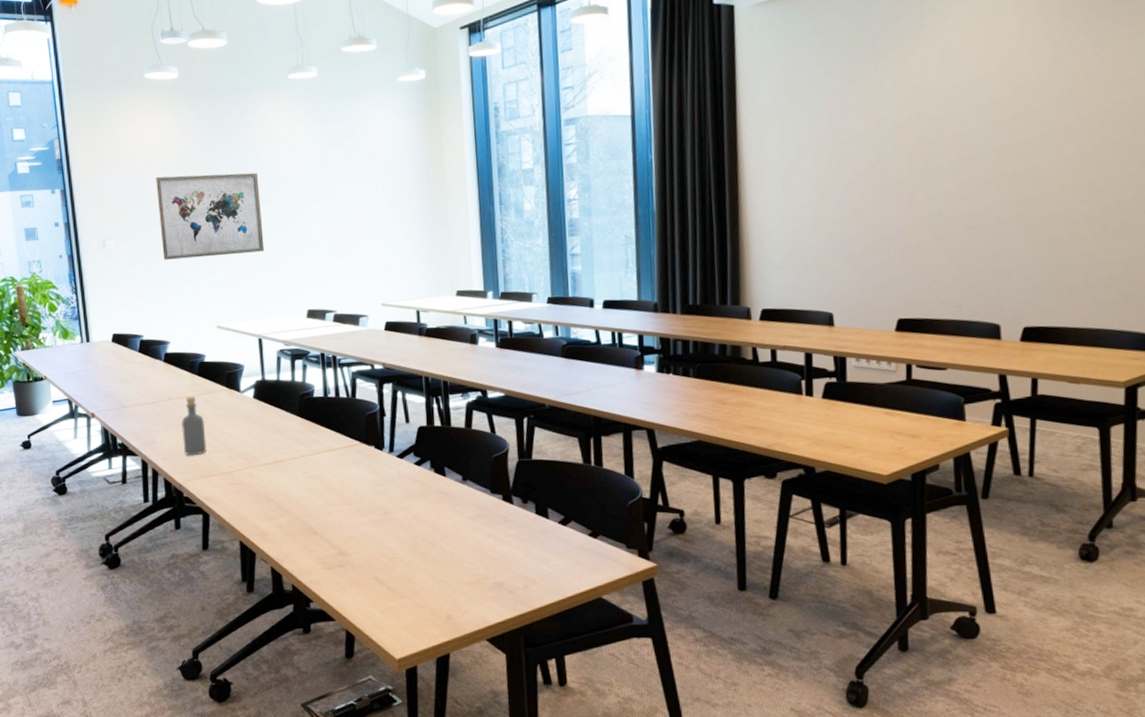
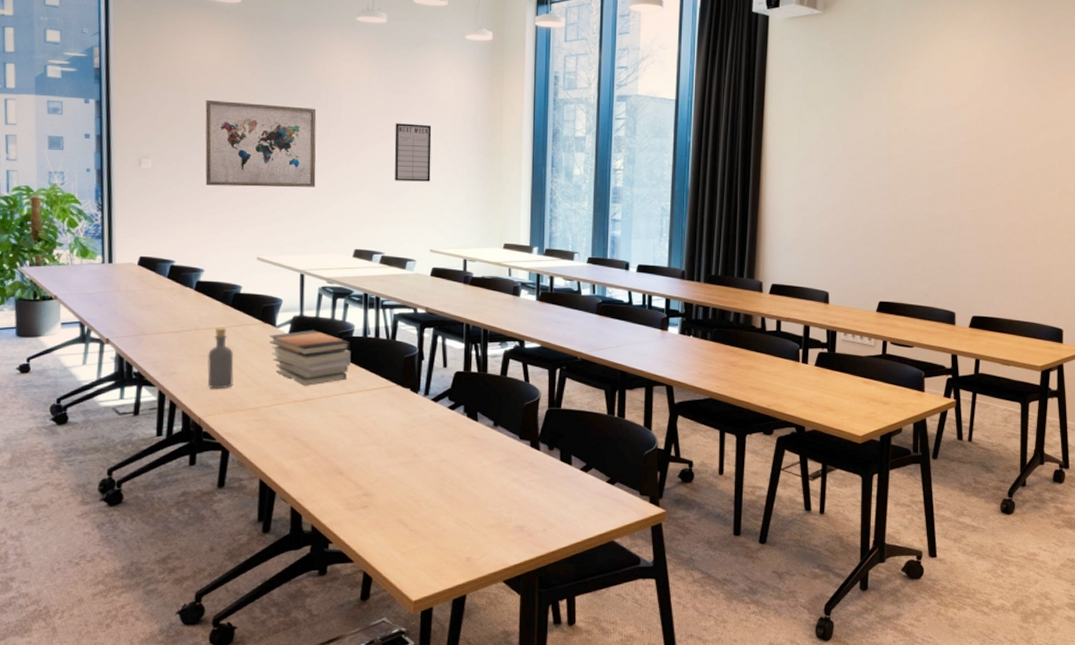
book stack: none [235,393,314,449] -> present [269,330,351,386]
writing board: none [335,175,376,237] -> present [394,123,432,182]

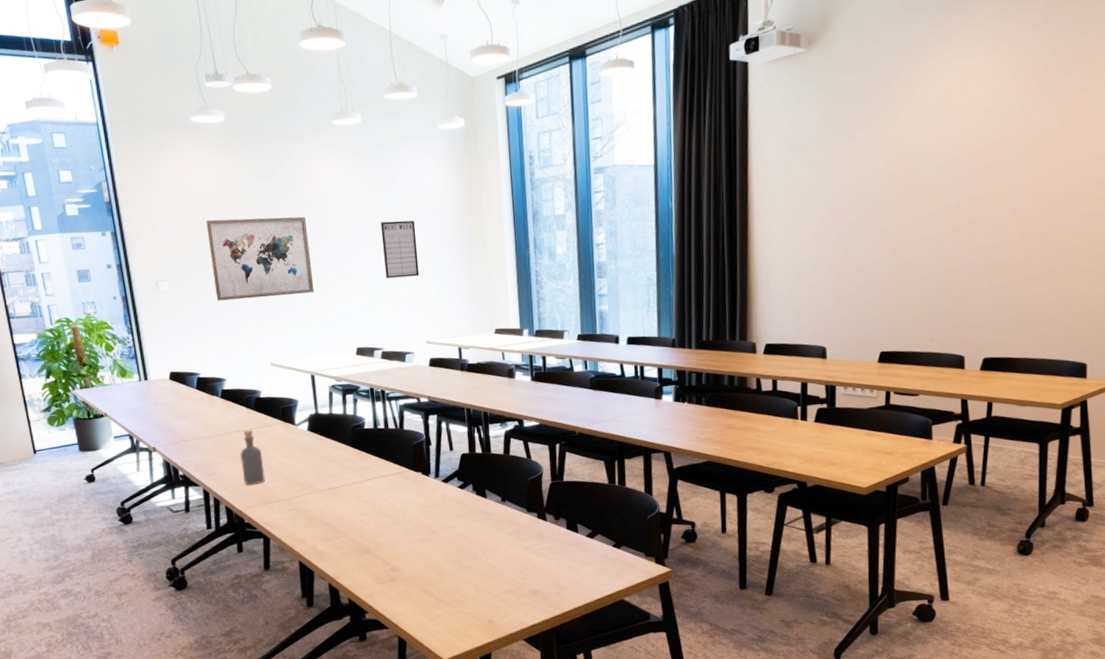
book stack: present [269,330,351,386] -> none [290,425,366,477]

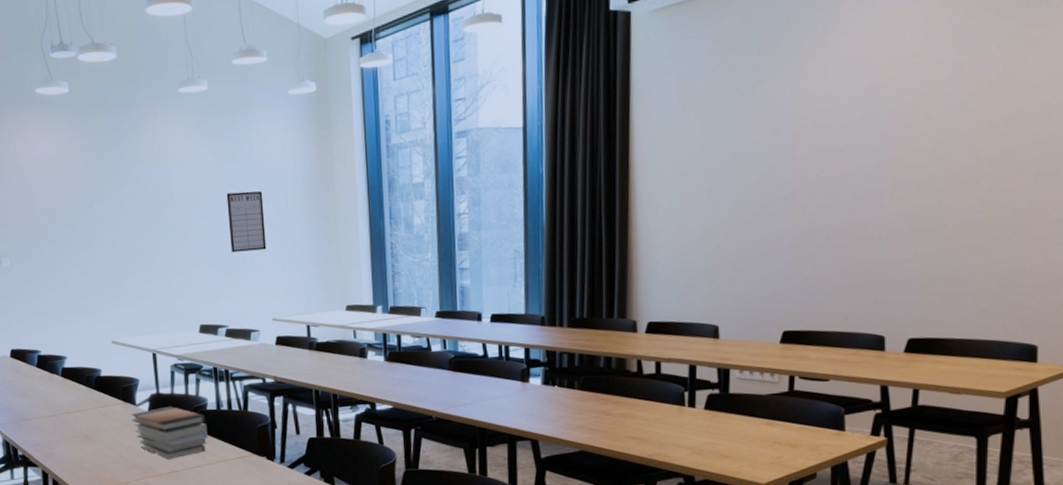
wall art: present [206,216,314,301] -> none [49,188,157,277]
bottle: present [239,429,265,485] -> none [79,409,105,467]
book stack: none [290,425,366,477] -> present [130,406,208,460]

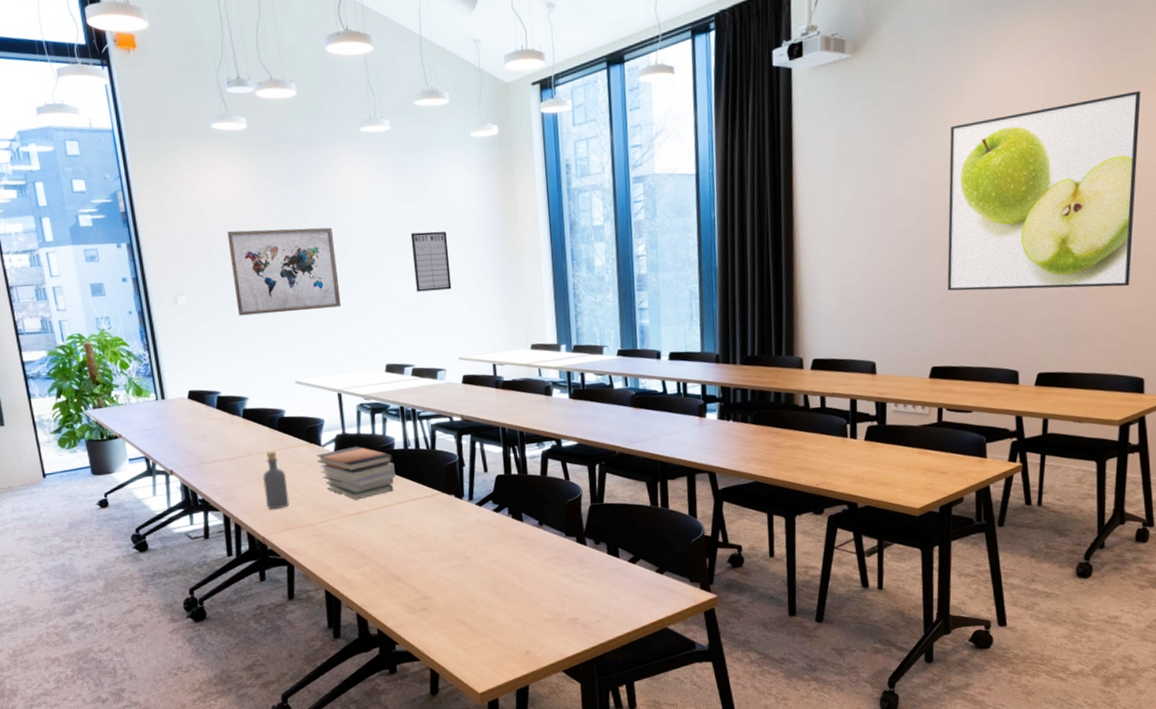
wall art: none [49,188,157,277] -> present [227,227,341,316]
bottle: none [79,409,105,467] -> present [262,450,290,510]
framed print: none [803,21,1043,249] -> present [947,91,1142,291]

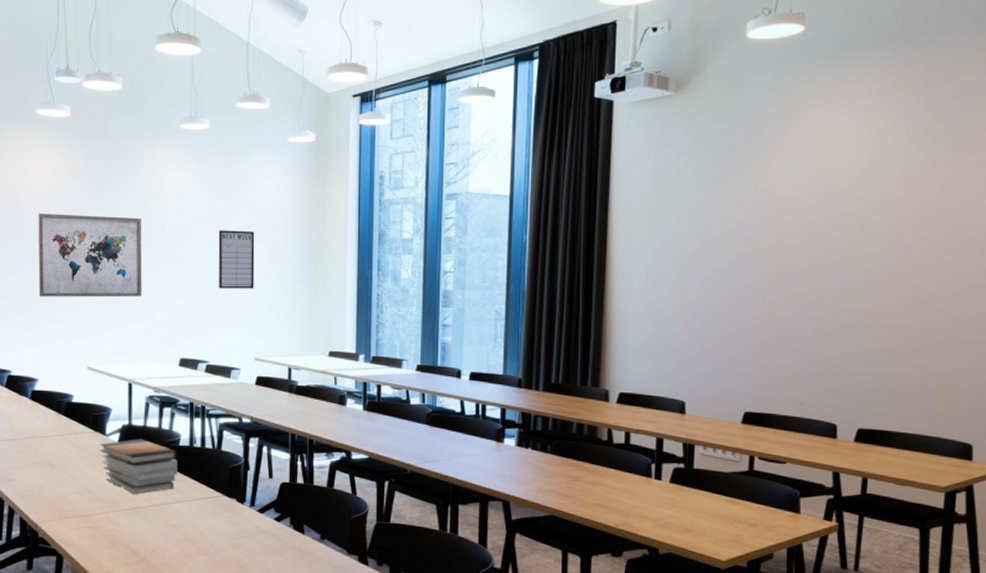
bottle: present [262,450,290,510] -> none [42,435,67,496]
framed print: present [947,91,1142,291] -> none [764,150,973,347]

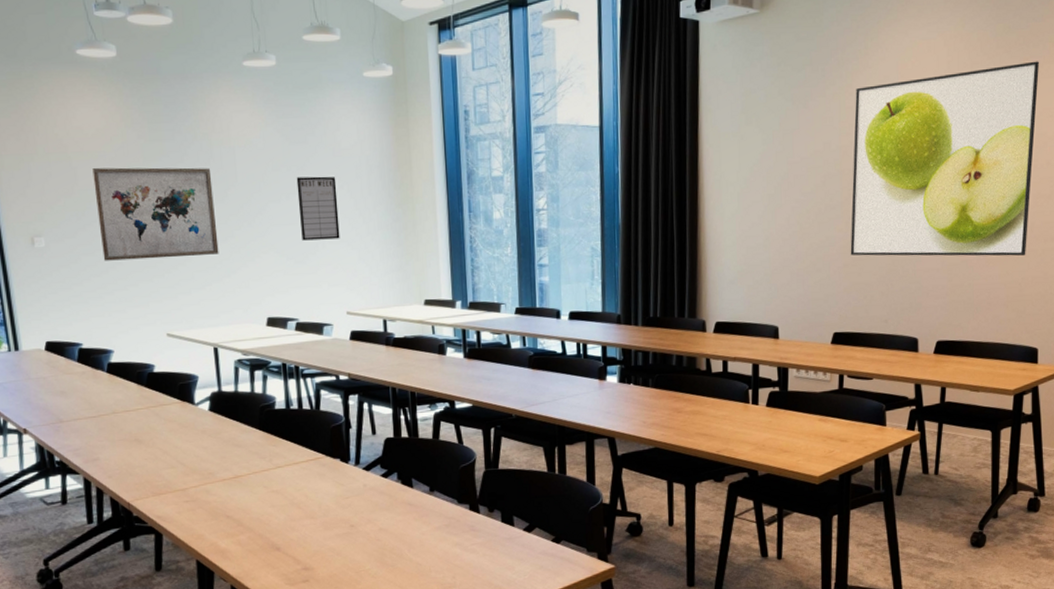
book stack: present [99,439,178,494] -> none [188,405,276,463]
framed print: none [764,150,973,347] -> present [850,61,1040,256]

